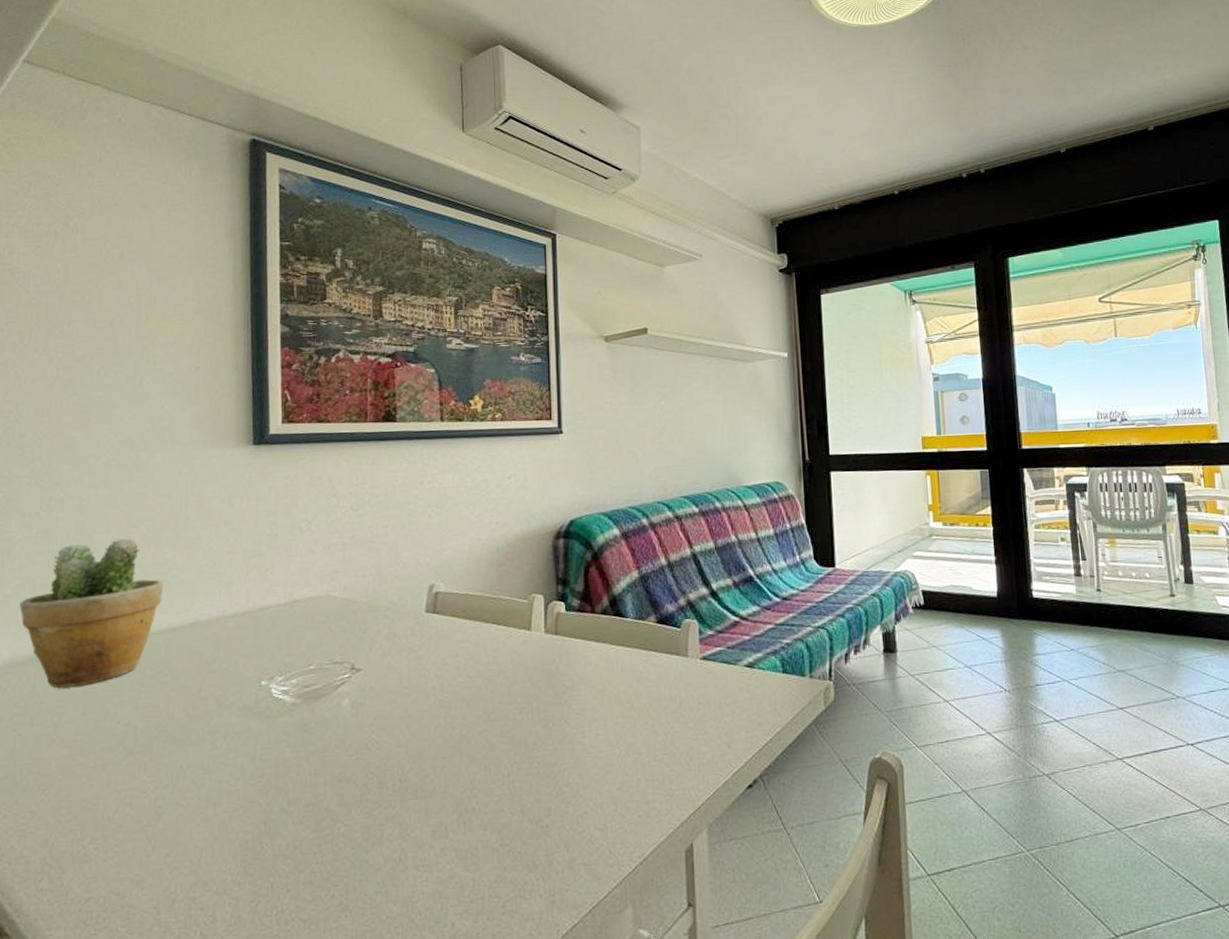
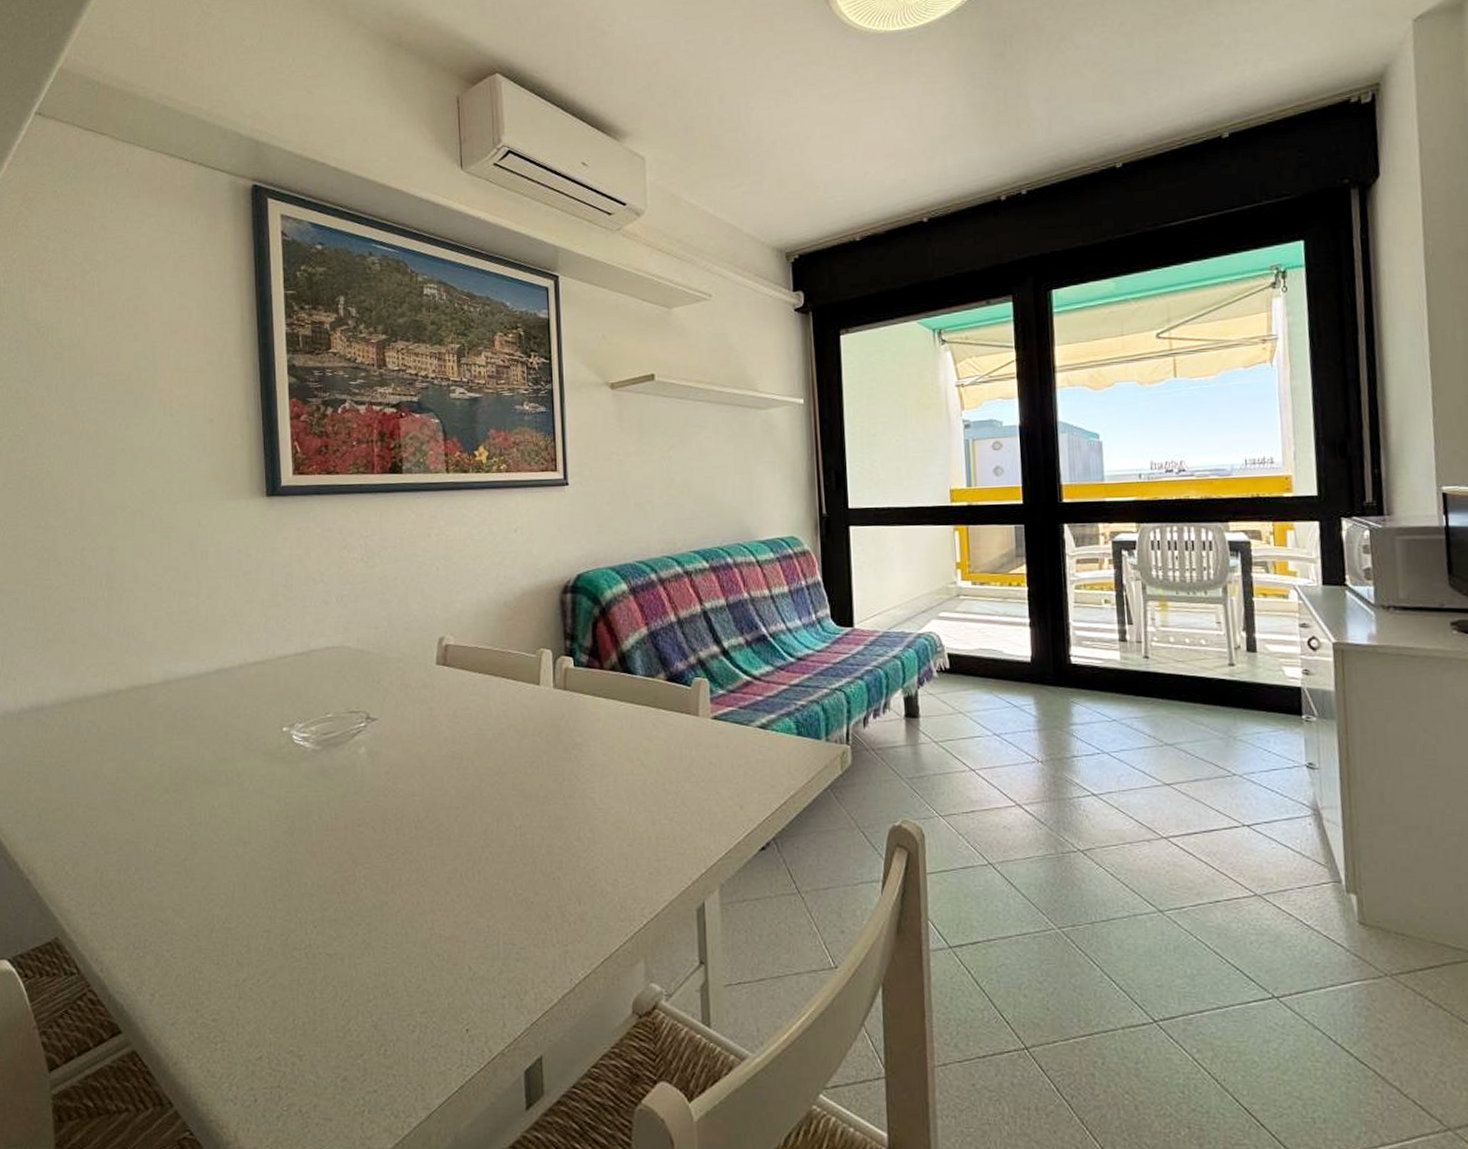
potted plant: present [19,538,164,688] -> none [61,587,190,728]

